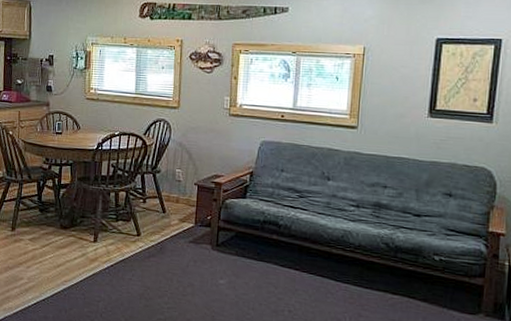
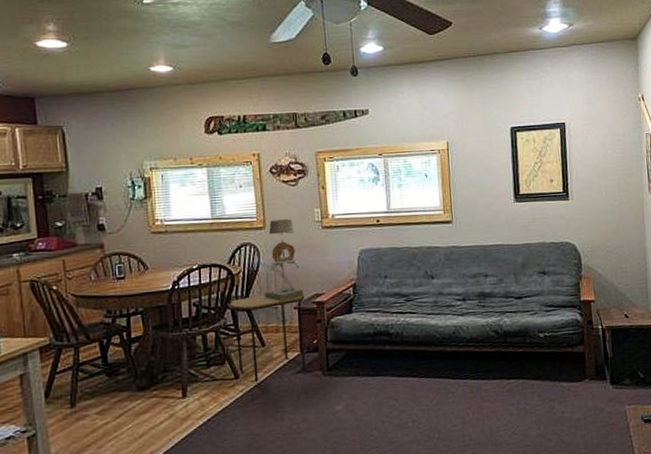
side table: none [140,167,205,243] -> present [229,295,306,383]
table lamp: none [170,102,205,176] -> present [264,219,303,301]

